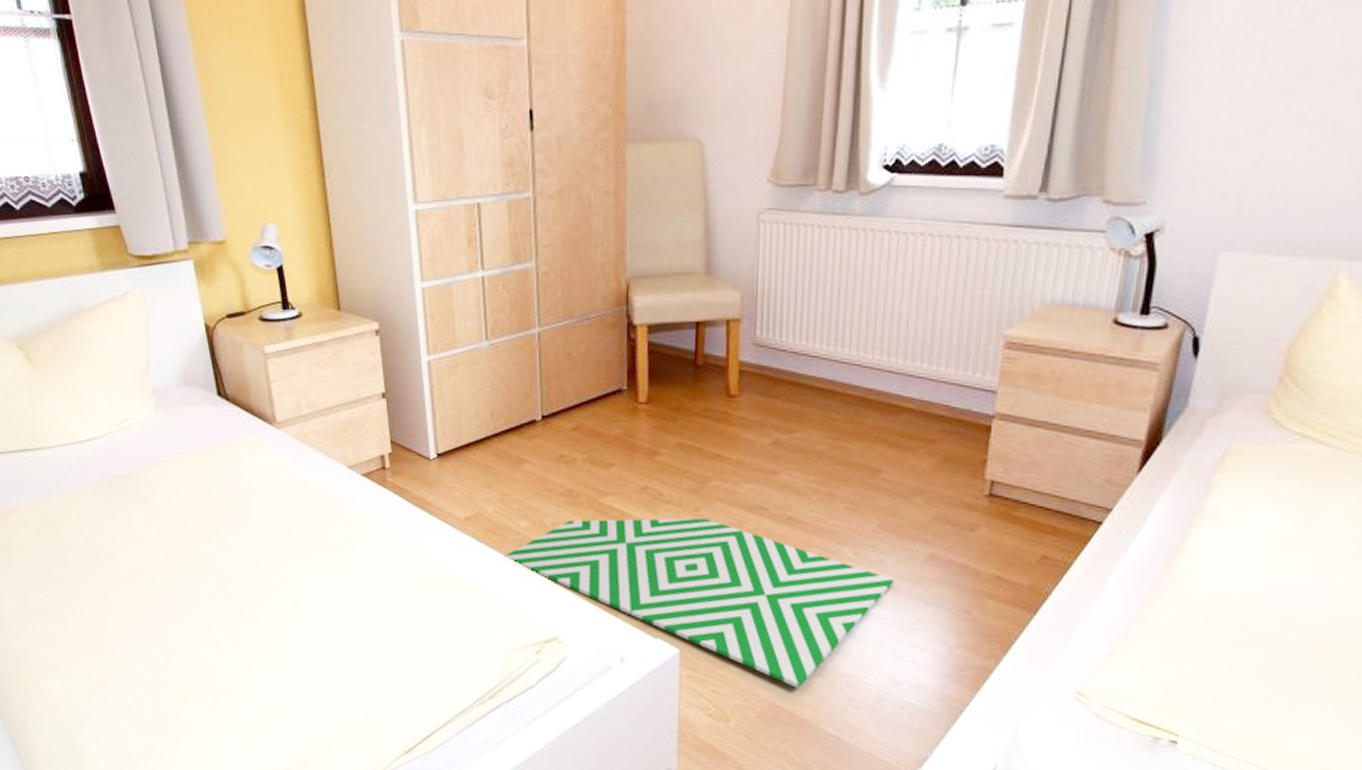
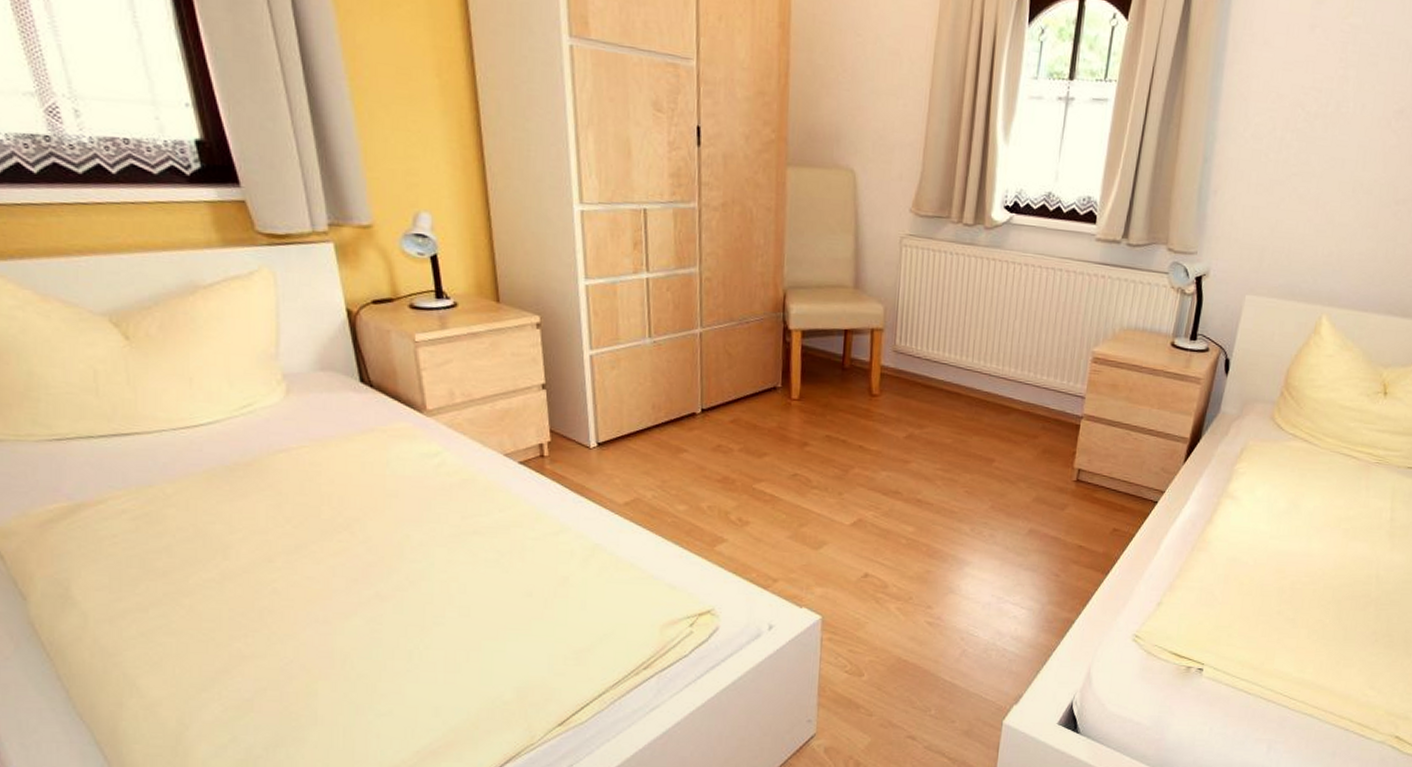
rug: present [504,518,893,688] -> none [661,501,1001,644]

